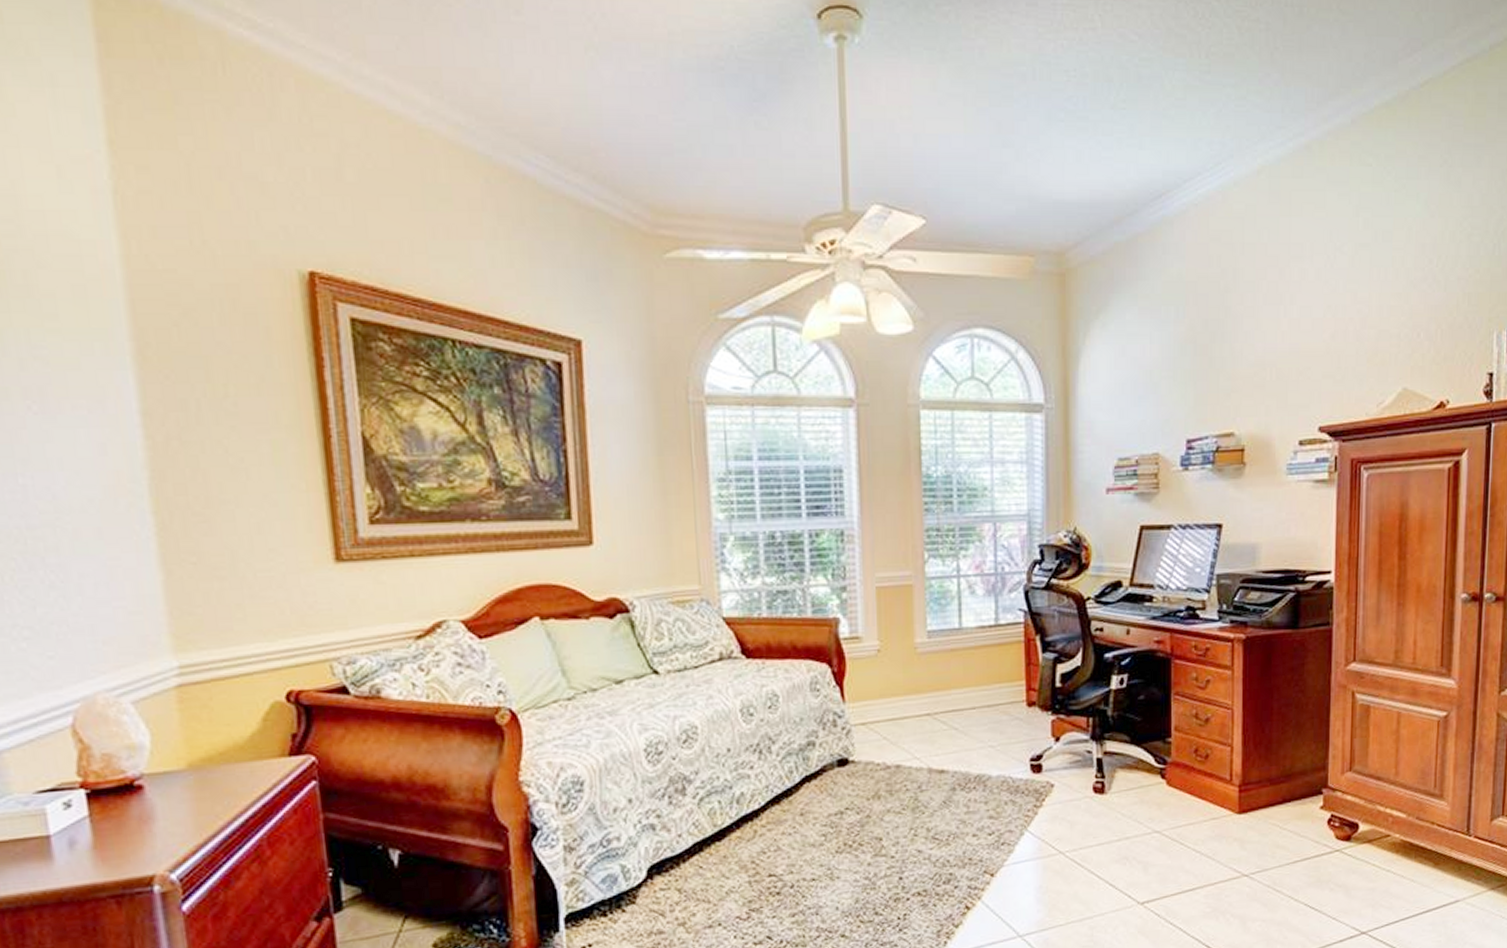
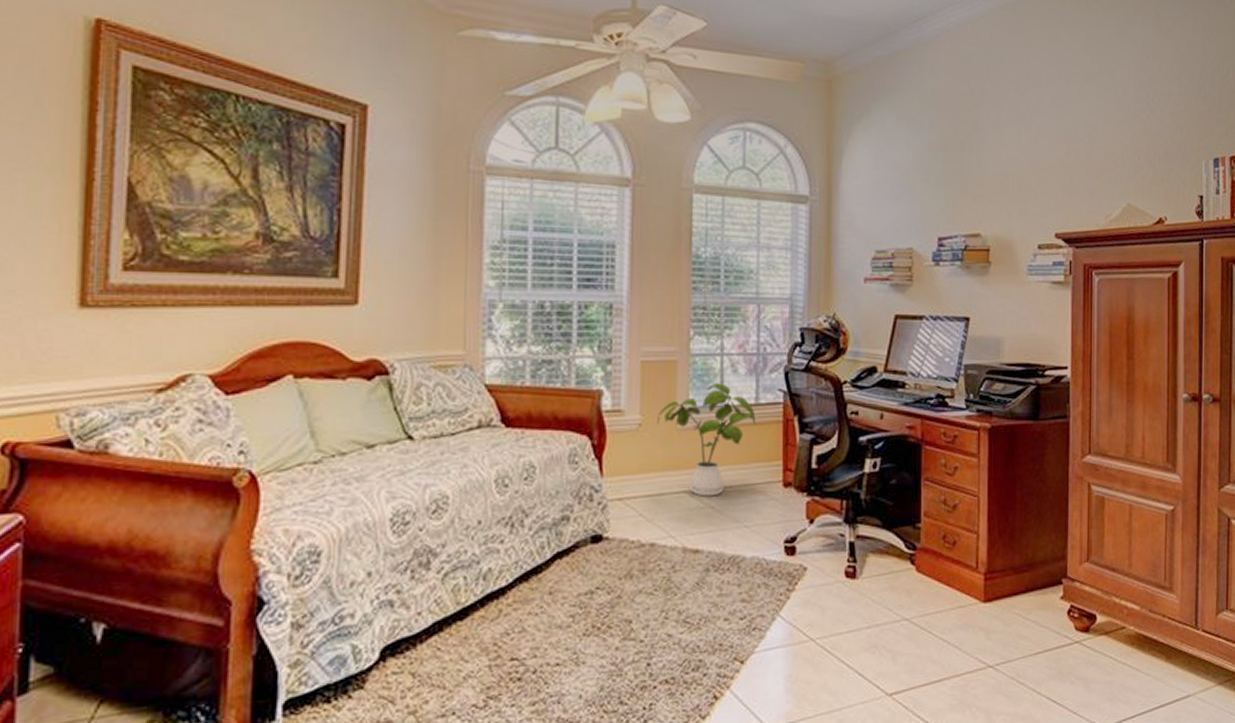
house plant: none [896,605,997,719] -> present [657,383,756,497]

